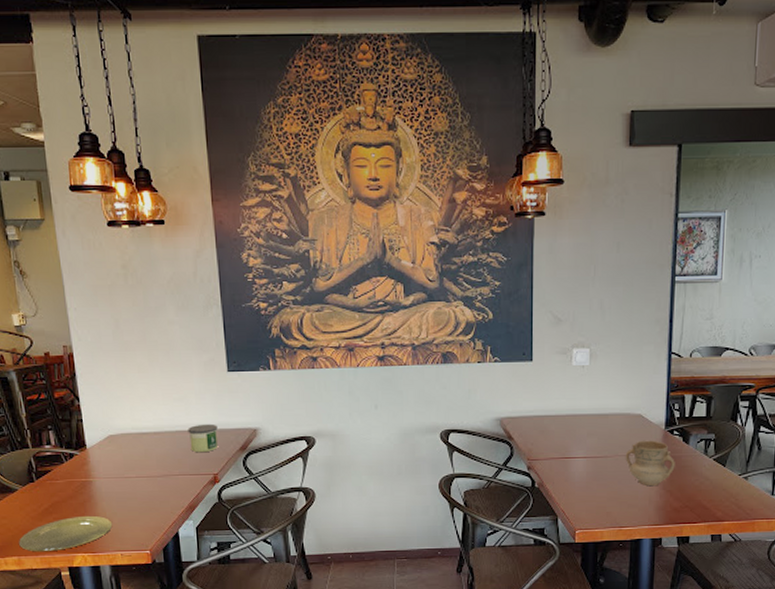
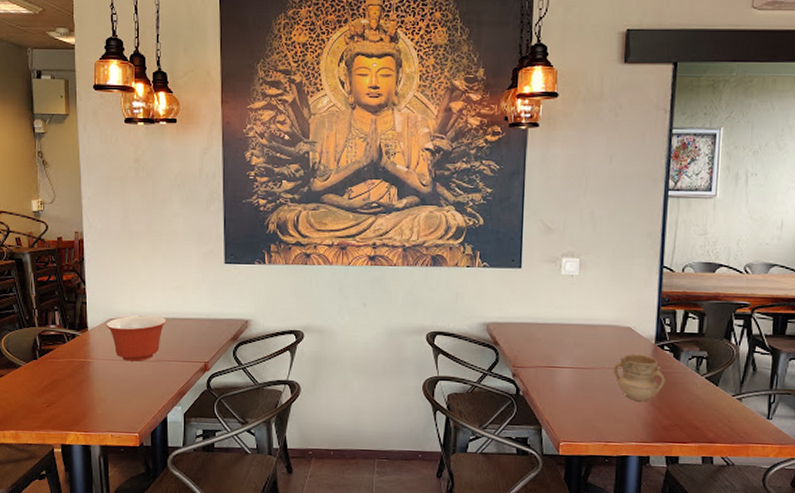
plate: present [19,515,113,552] -> none [18,395,106,428]
mixing bowl: none [105,430,172,478] -> present [106,315,168,362]
candle: present [188,424,218,453] -> none [183,312,211,341]

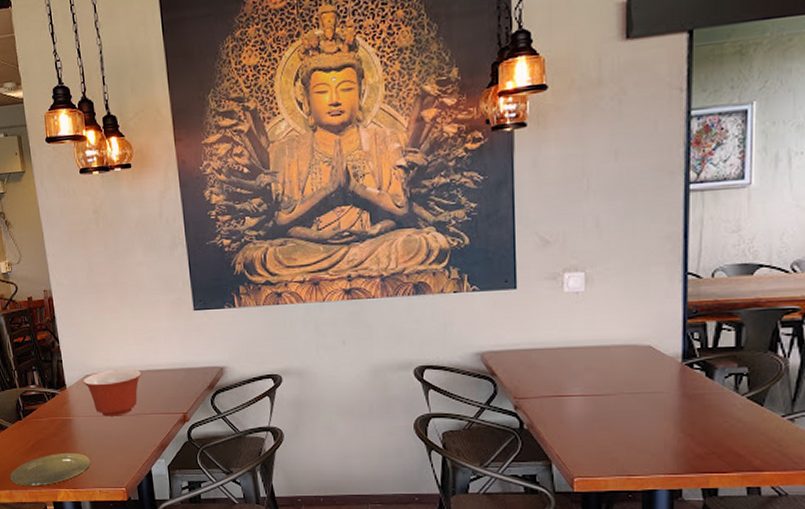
plate: none [18,395,106,428] -> present [10,452,91,487]
mug: present [613,353,665,401] -> none [632,375,697,428]

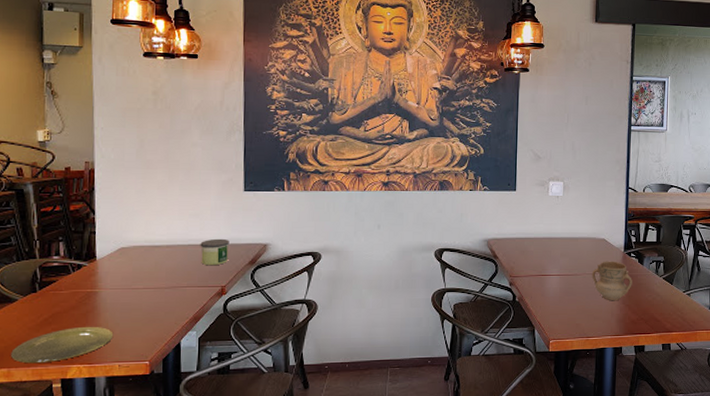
mixing bowl: present [82,369,143,417] -> none [116,243,184,289]
candle: none [157,362,186,392] -> present [200,238,230,266]
mug: none [632,375,697,428] -> present [591,261,632,300]

